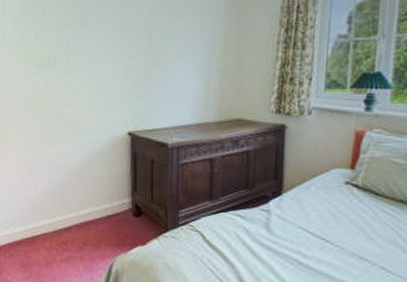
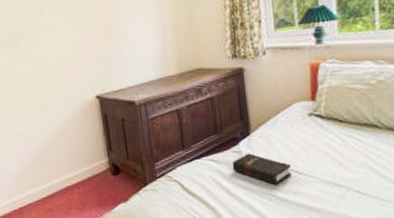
hardback book: none [258,213,319,250] -> present [232,153,292,185]

